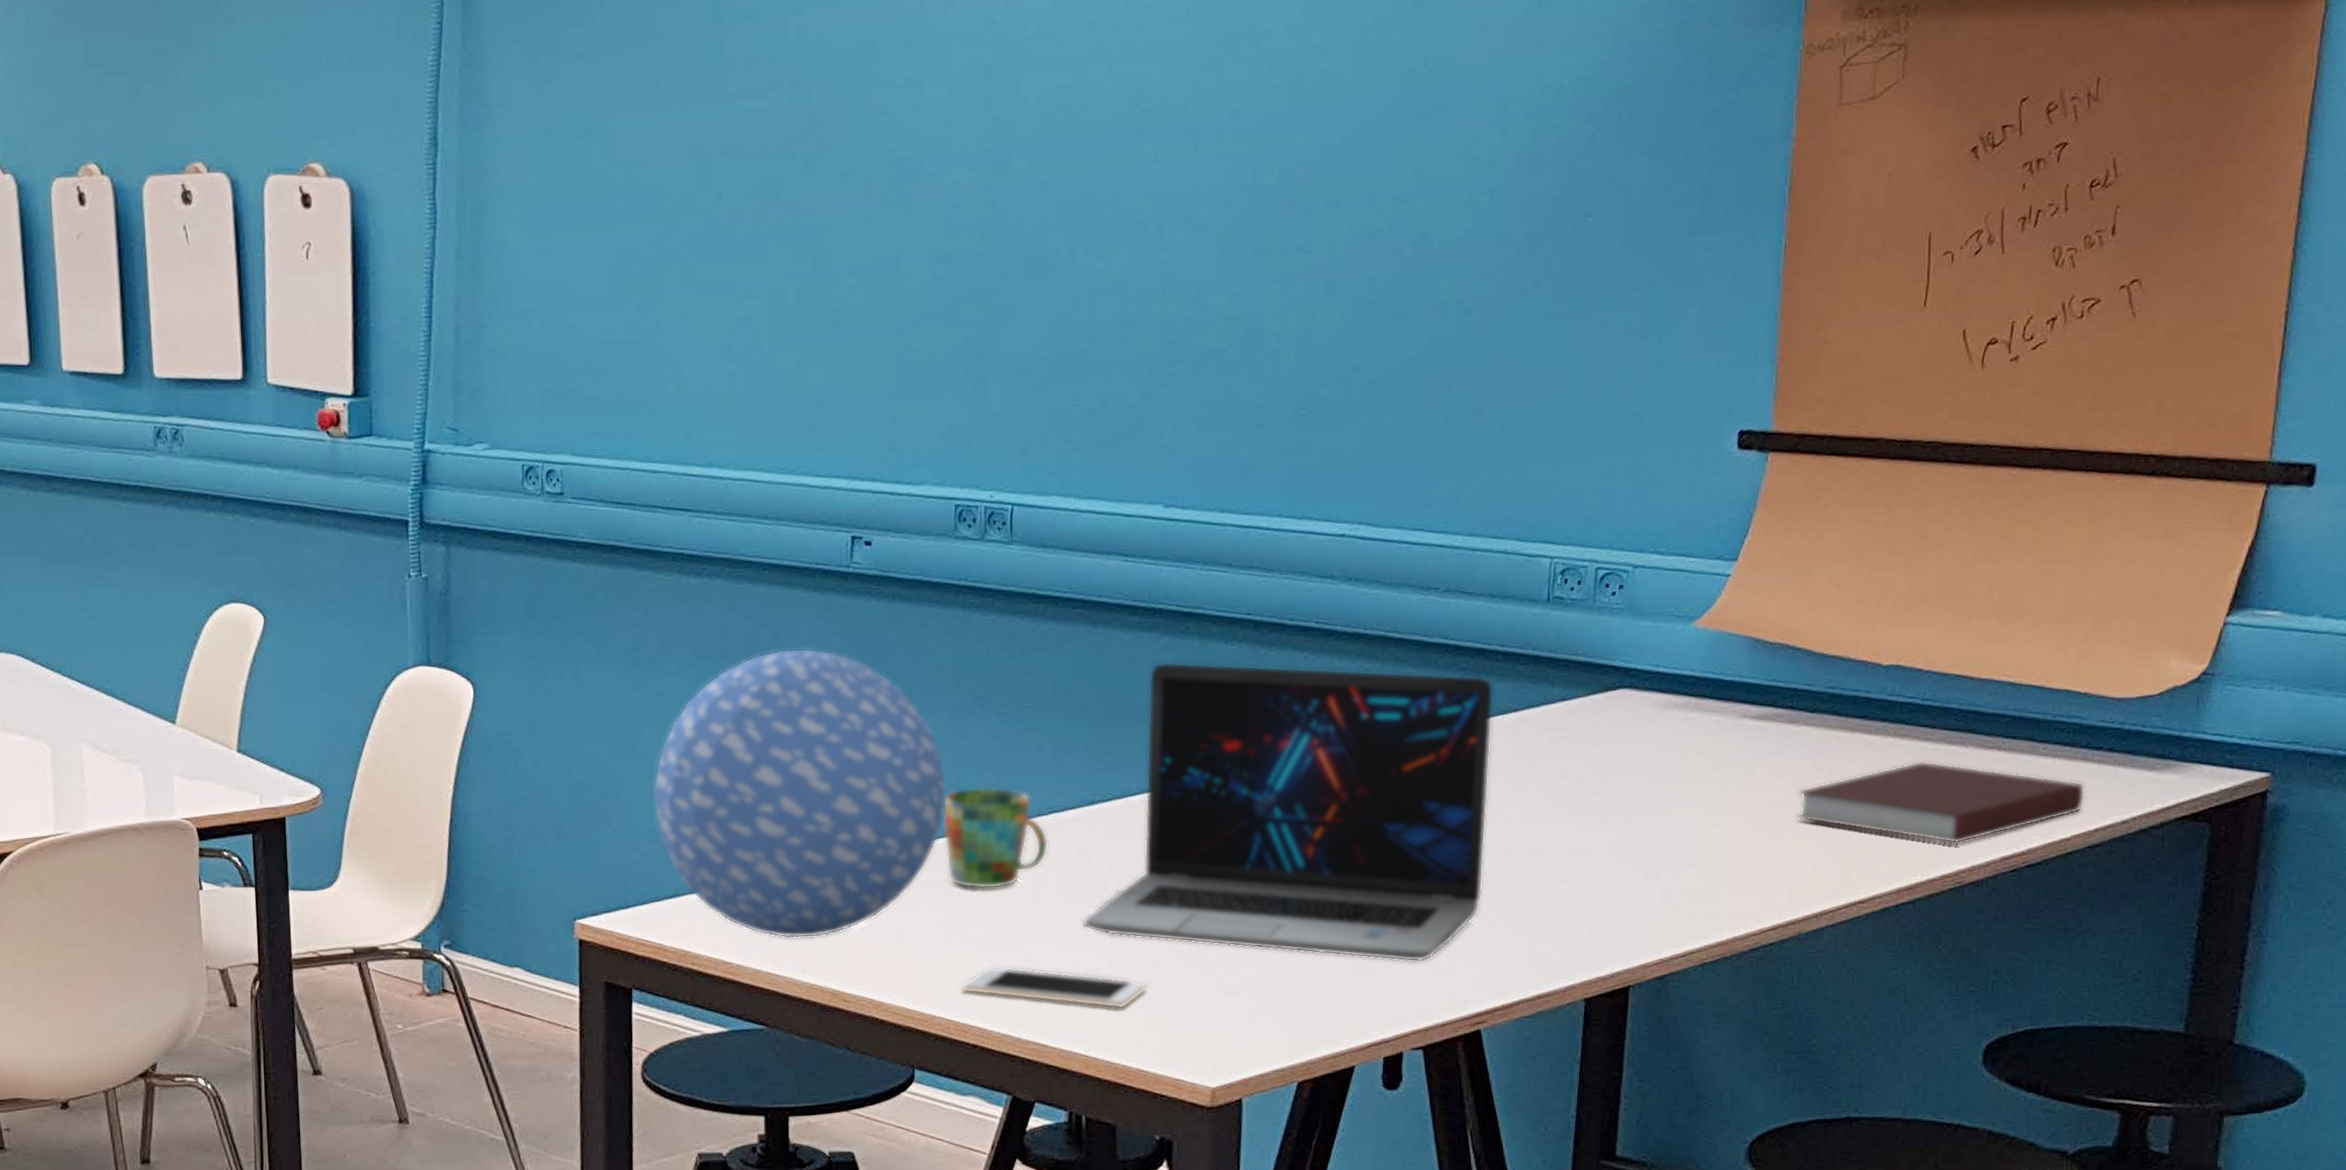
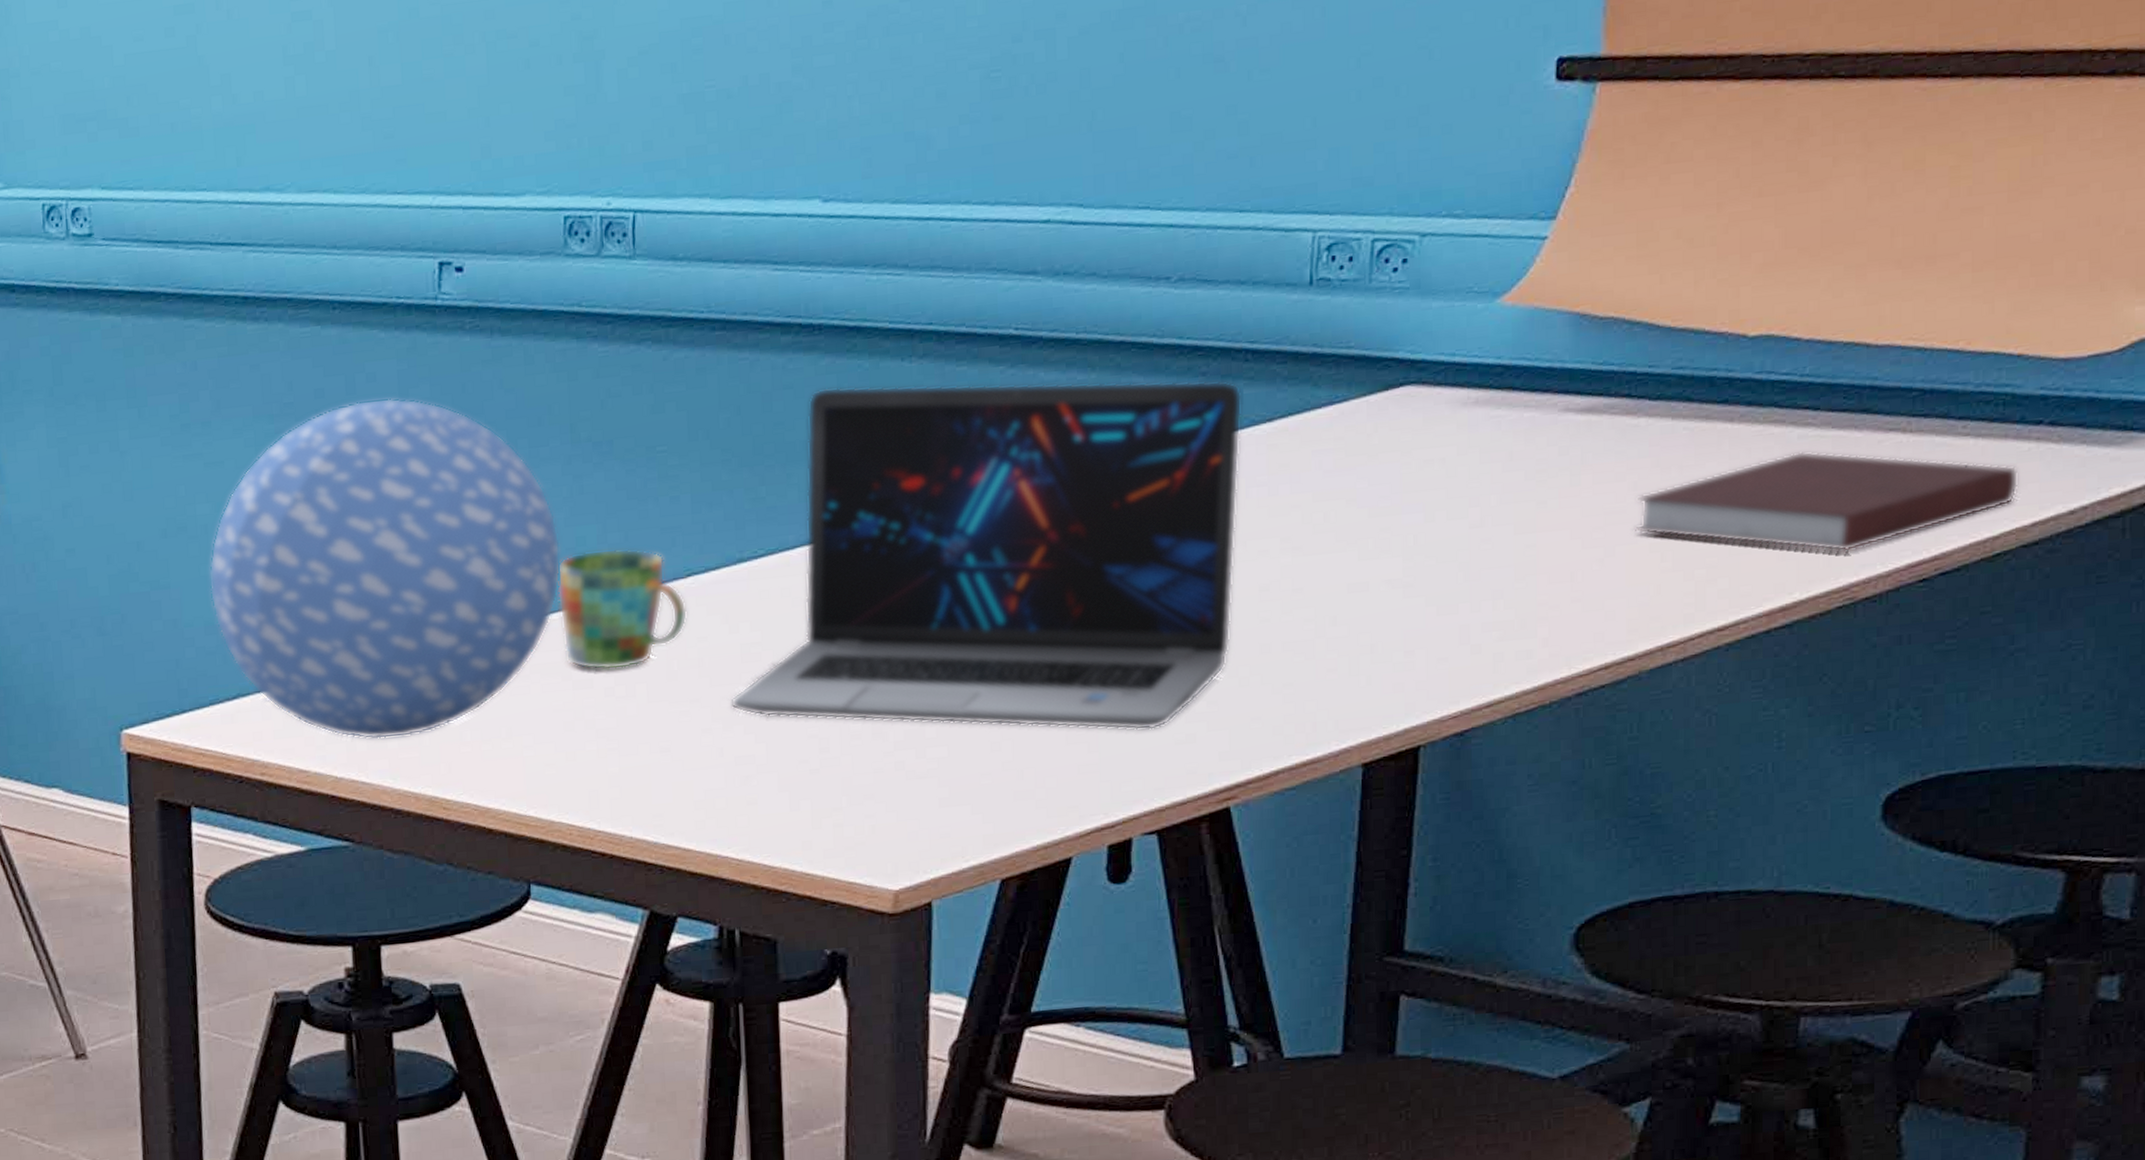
cell phone: present [961,966,1148,1009] -> none [584,759,814,803]

